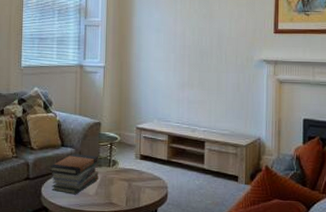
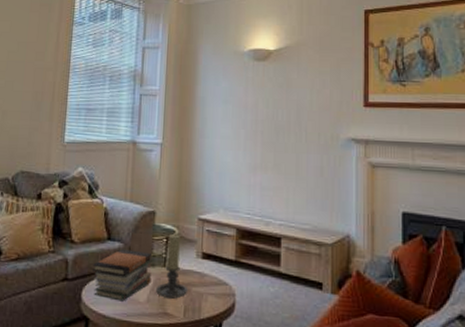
candle holder: none [103,141,130,192] -> present [156,234,189,299]

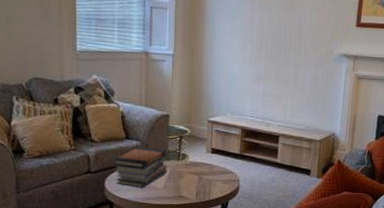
candle holder: present [156,234,189,299] -> none [172,134,200,185]

